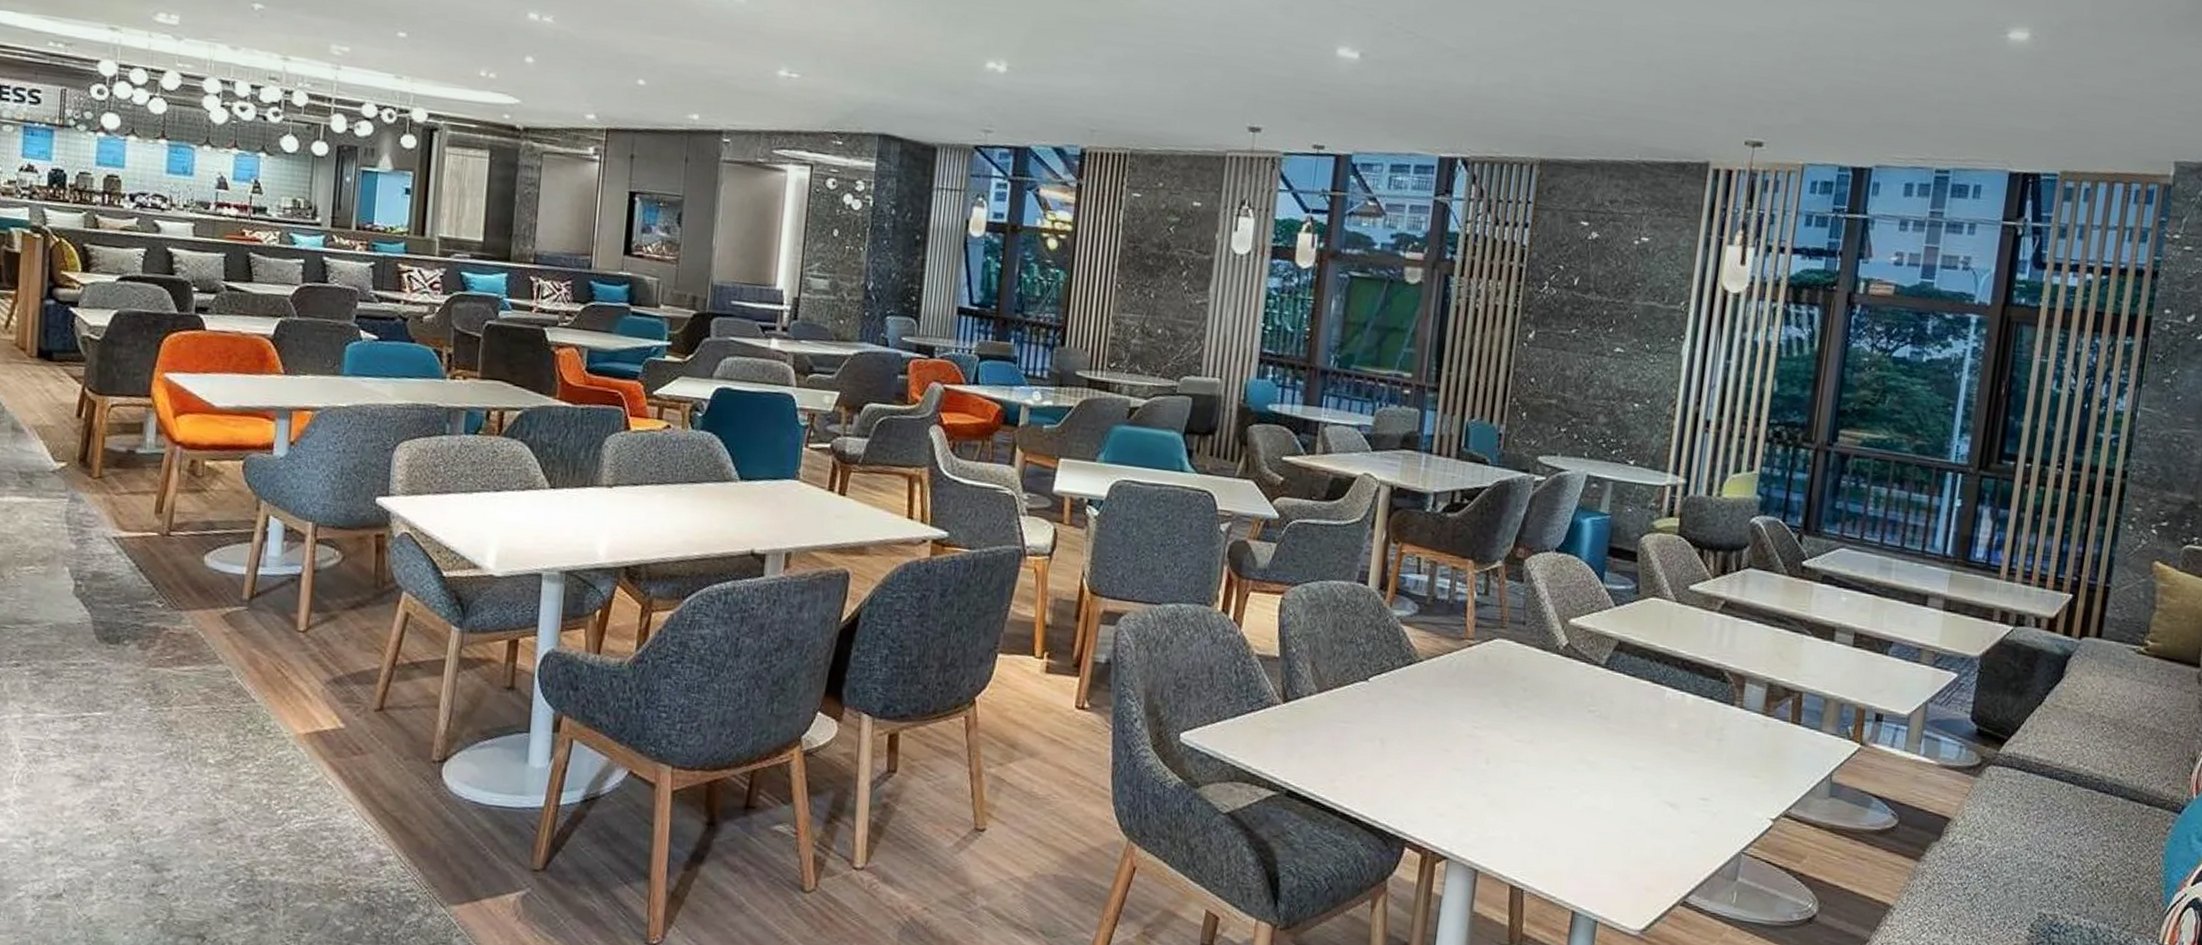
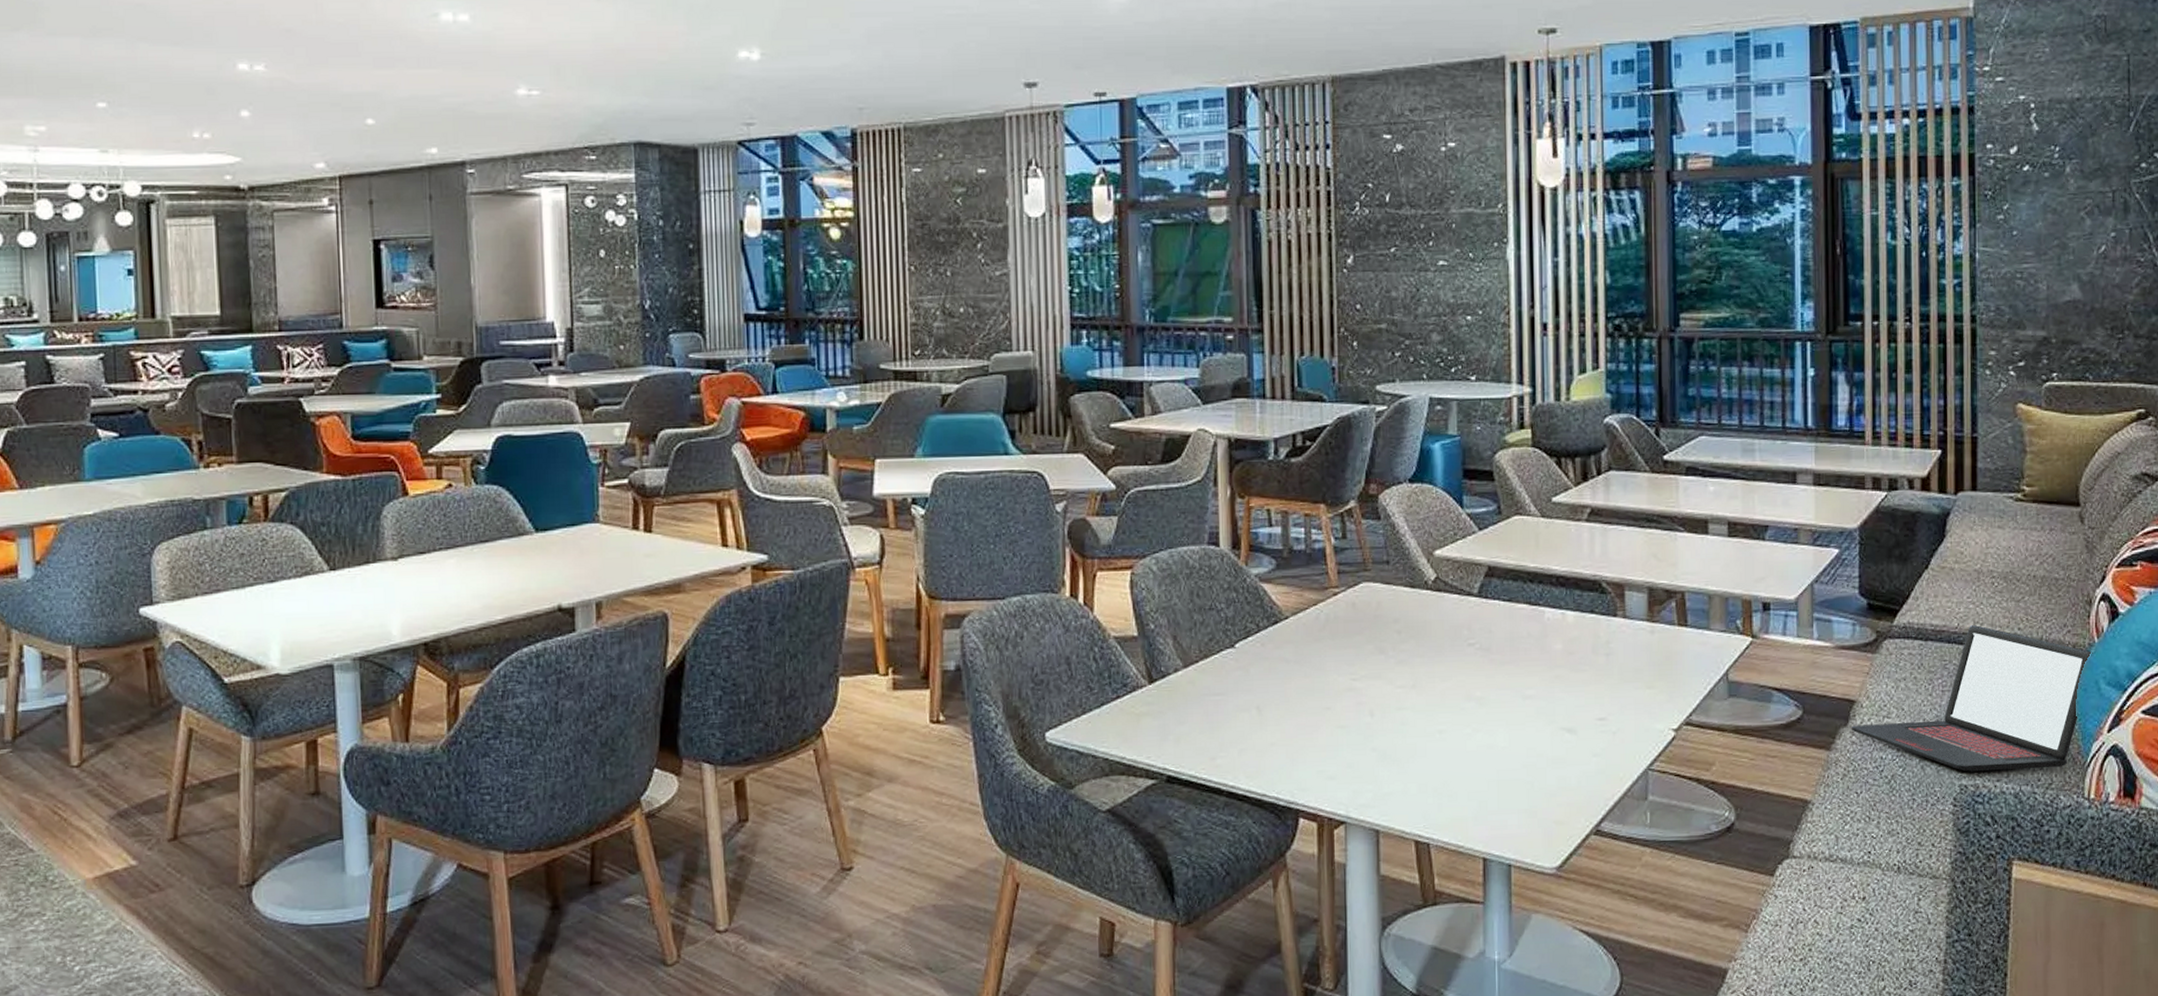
laptop: none [1942,764,2190,911] -> present [1851,625,2093,772]

